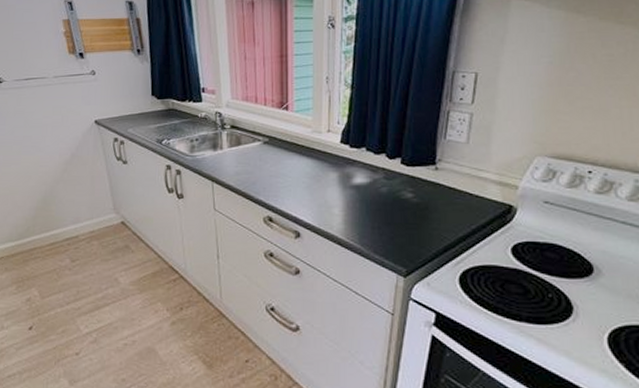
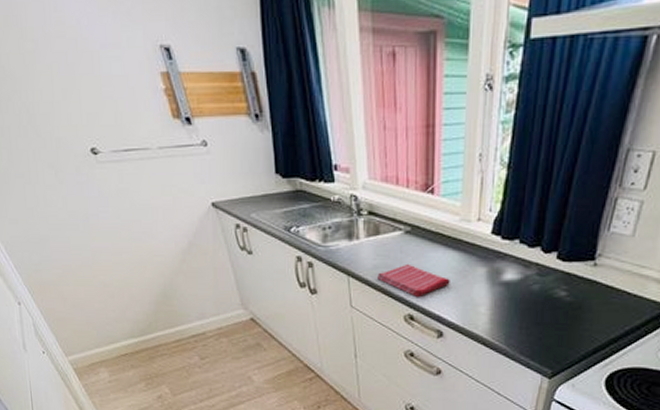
dish towel: none [239,170,305,201] -> present [377,263,450,298]

